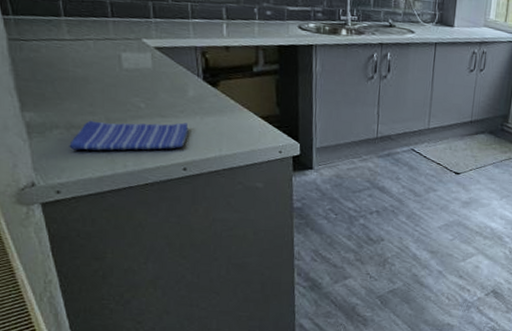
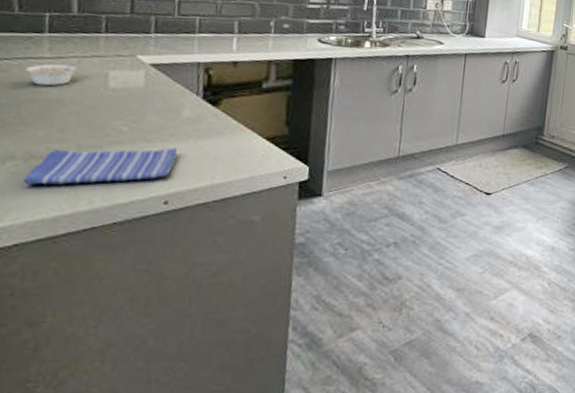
legume: none [51,43,96,66] -> present [24,61,81,86]

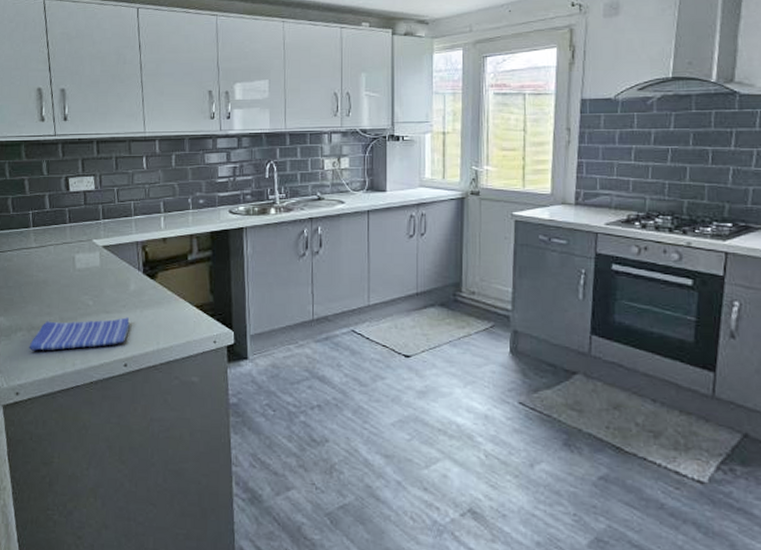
legume: present [24,61,81,86] -> none [21,249,56,270]

